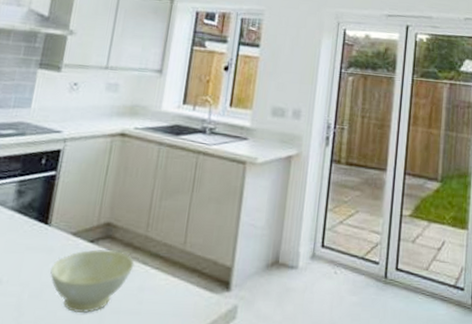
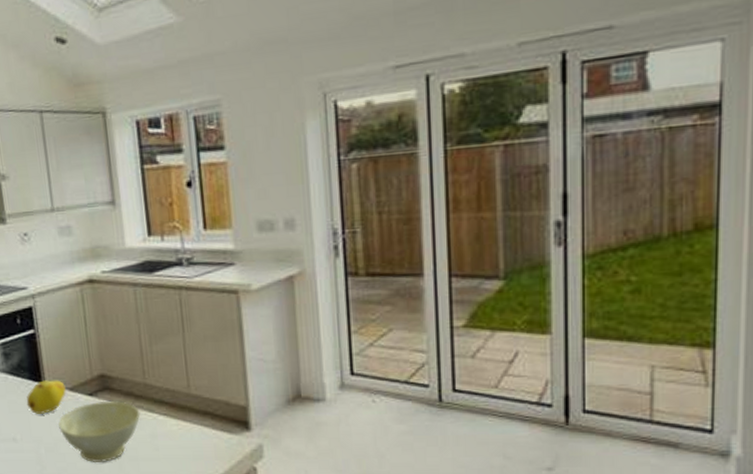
fruit: none [24,222,70,257] -> present [26,380,66,414]

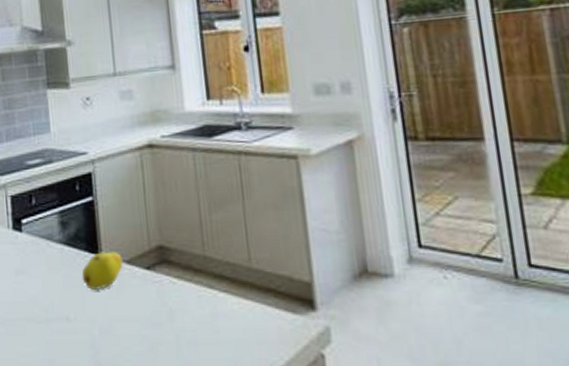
bowl: present [58,400,141,463] -> none [114,274,200,348]

